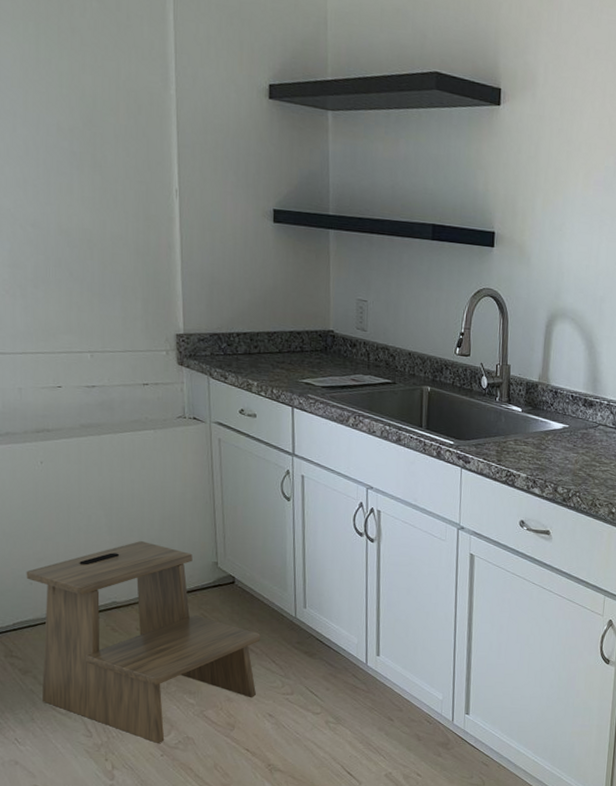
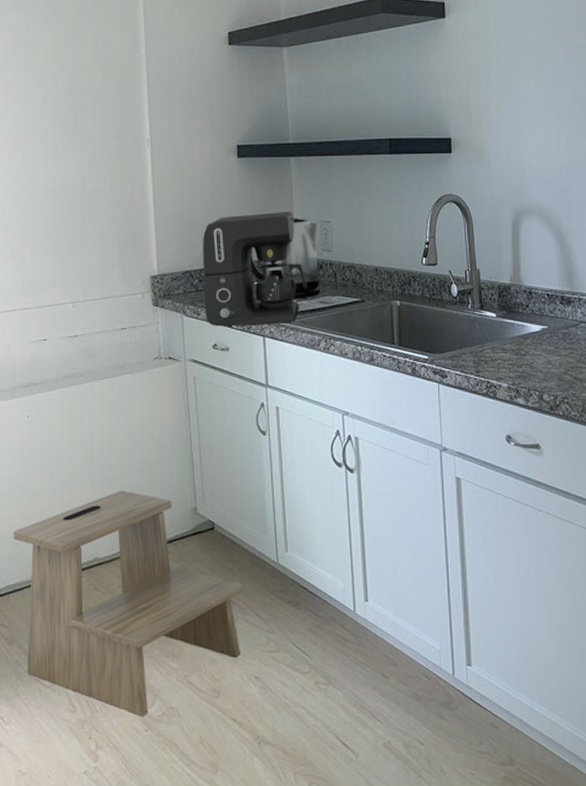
coffee maker: none [232,282,340,396] -> present [203,212,308,327]
kettle: none [282,290,356,375] -> present [250,215,320,299]

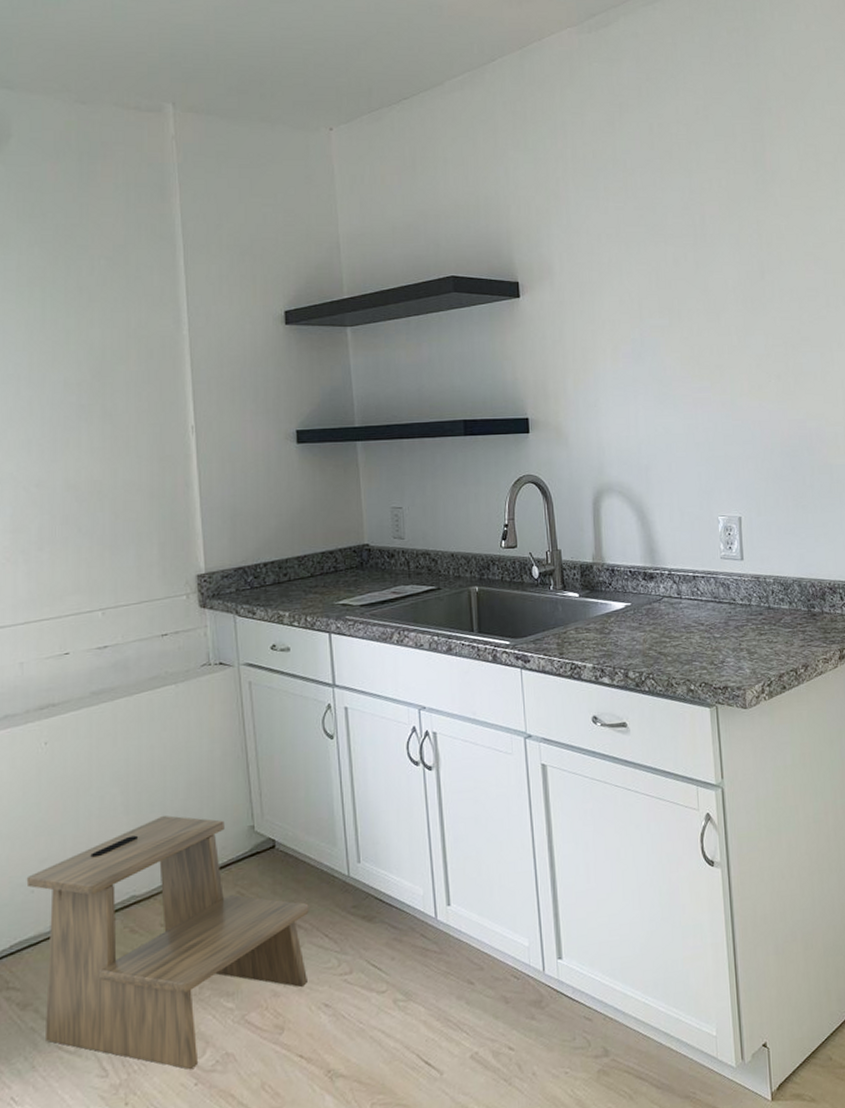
coffee maker: present [203,212,308,327] -> none [258,499,378,626]
kettle: present [250,215,320,299] -> none [313,503,392,592]

